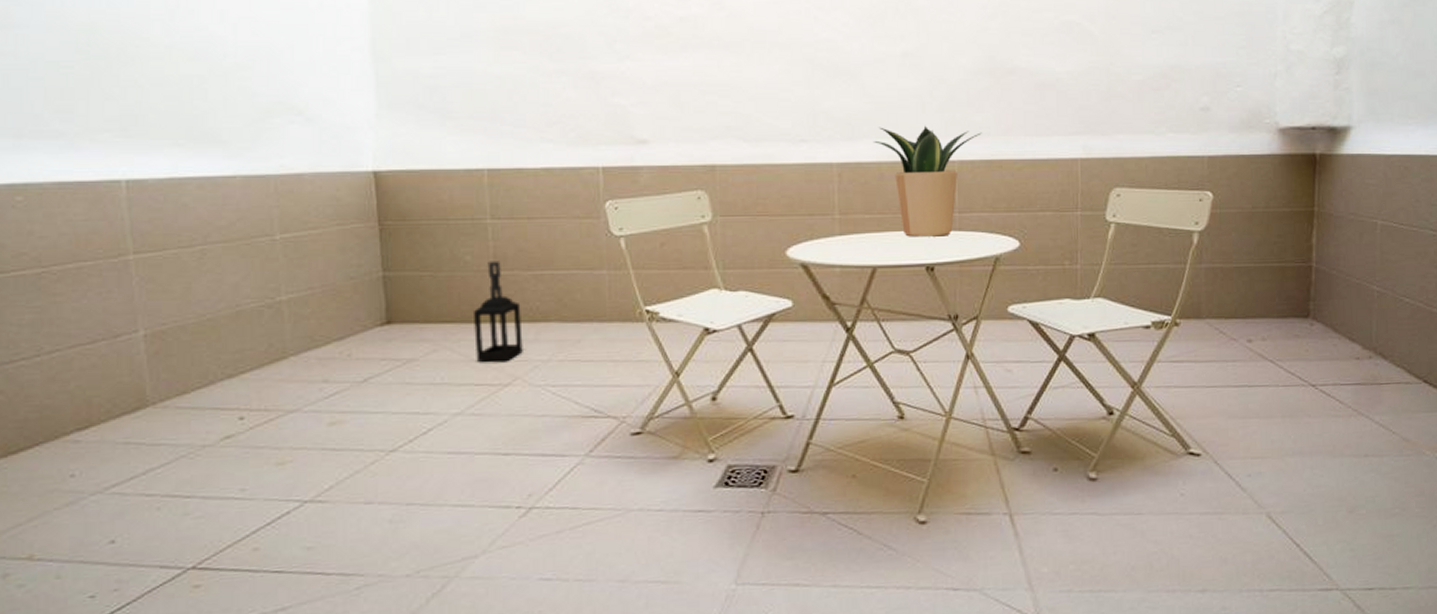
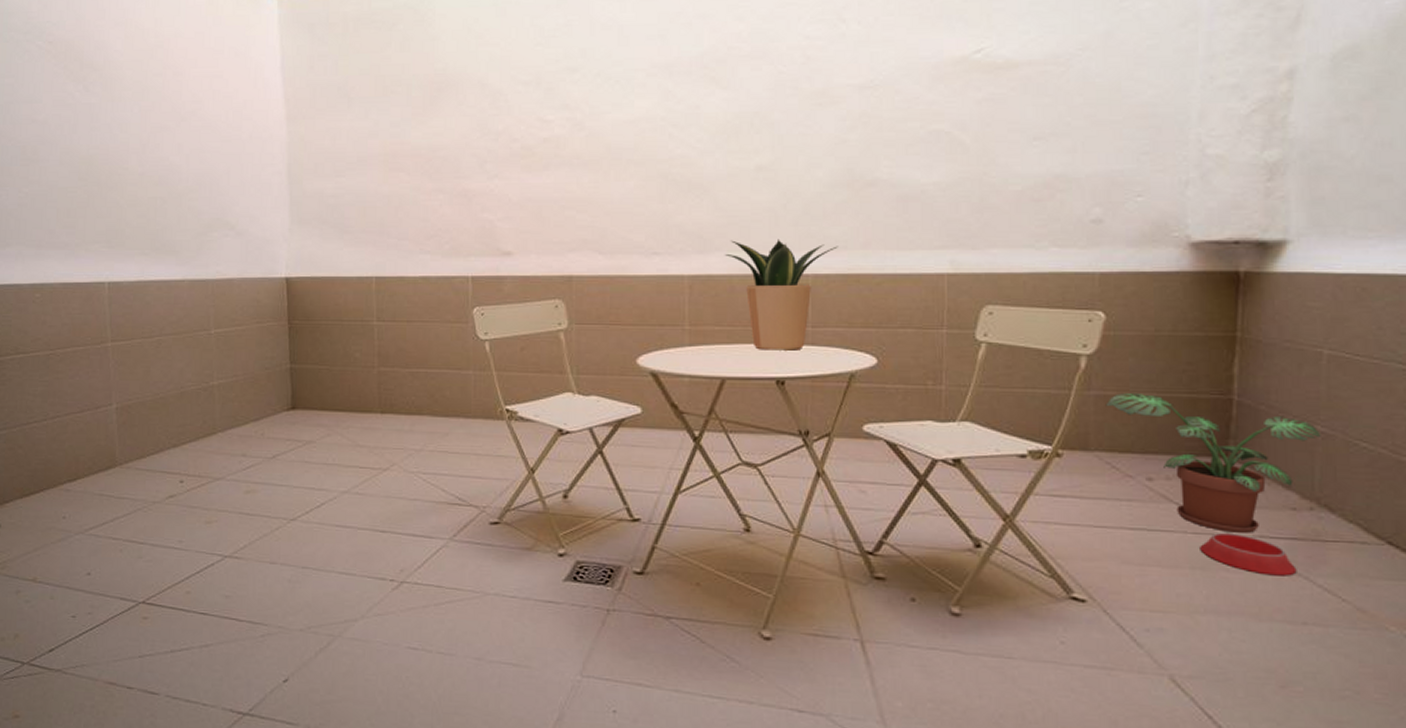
lantern: present [472,261,523,363] -> none [359,358,400,449]
potted plant: none [1214,264,1377,383] -> present [1105,392,1321,533]
pet bowl: none [1289,383,1360,417] -> present [1200,532,1297,576]

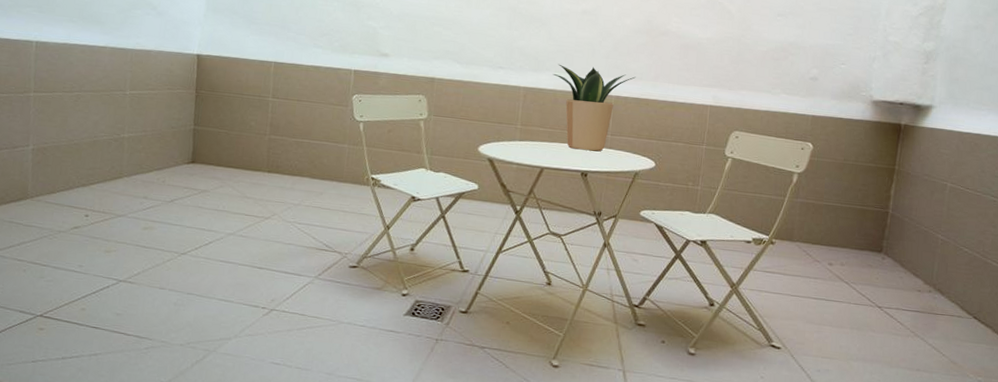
potted plant: present [1105,392,1321,533] -> none [807,201,941,306]
pet bowl: present [1200,532,1297,576] -> none [858,304,917,337]

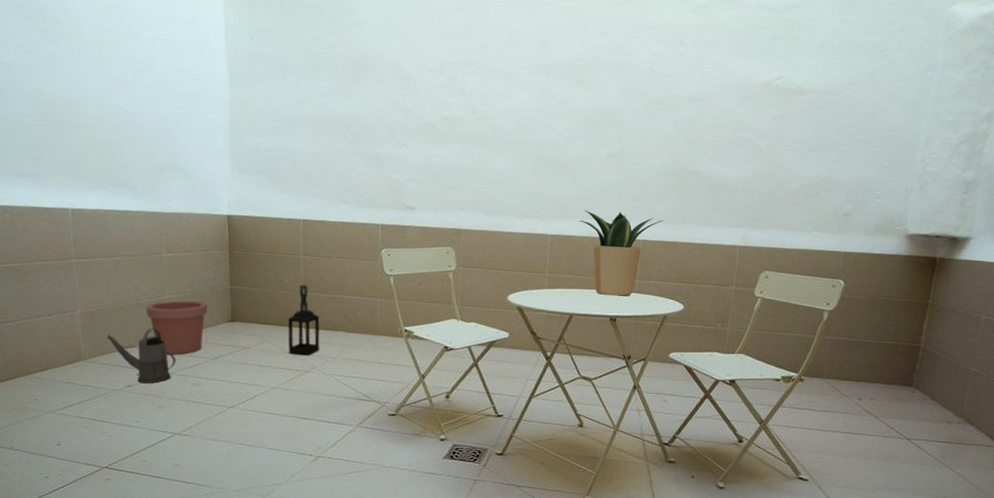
watering can: none [57,167,129,226] -> present [106,328,176,384]
flower pot: none [102,139,168,196] -> present [145,300,207,355]
lantern: none [248,127,285,202] -> present [287,284,320,356]

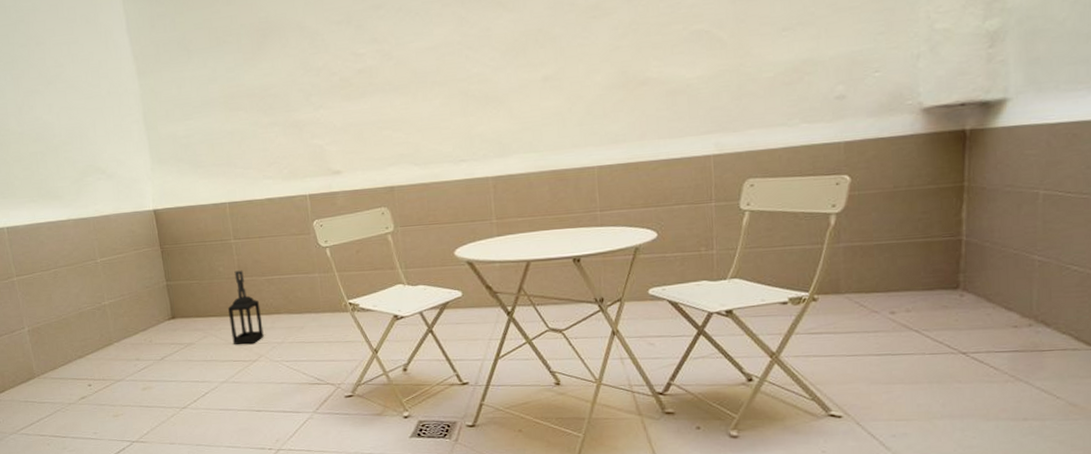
watering can: present [106,328,176,384] -> none [55,336,124,394]
flower pot: present [145,300,207,355] -> none [88,302,147,361]
potted plant: present [578,210,663,296] -> none [521,138,618,234]

